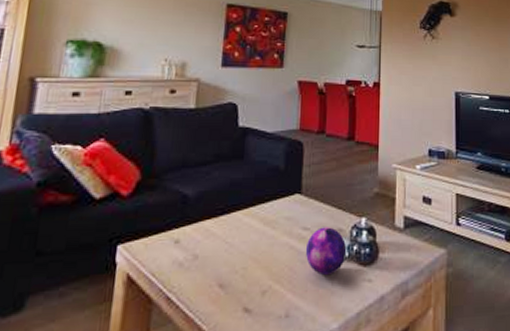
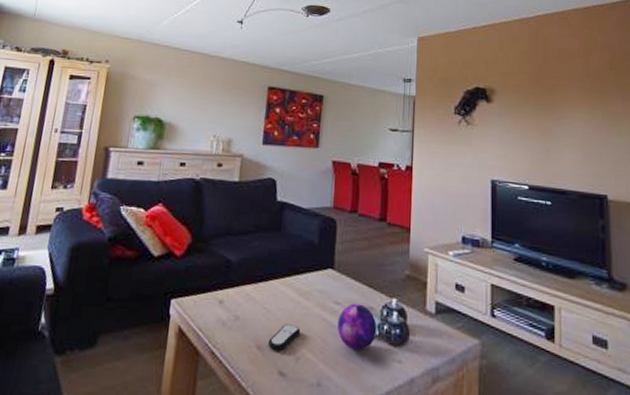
remote control: none [231,257,267,287] -> present [268,324,301,352]

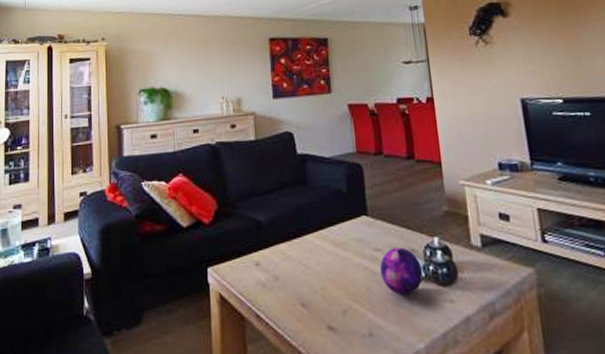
remote control: present [268,324,301,352] -> none [312,277,344,306]

